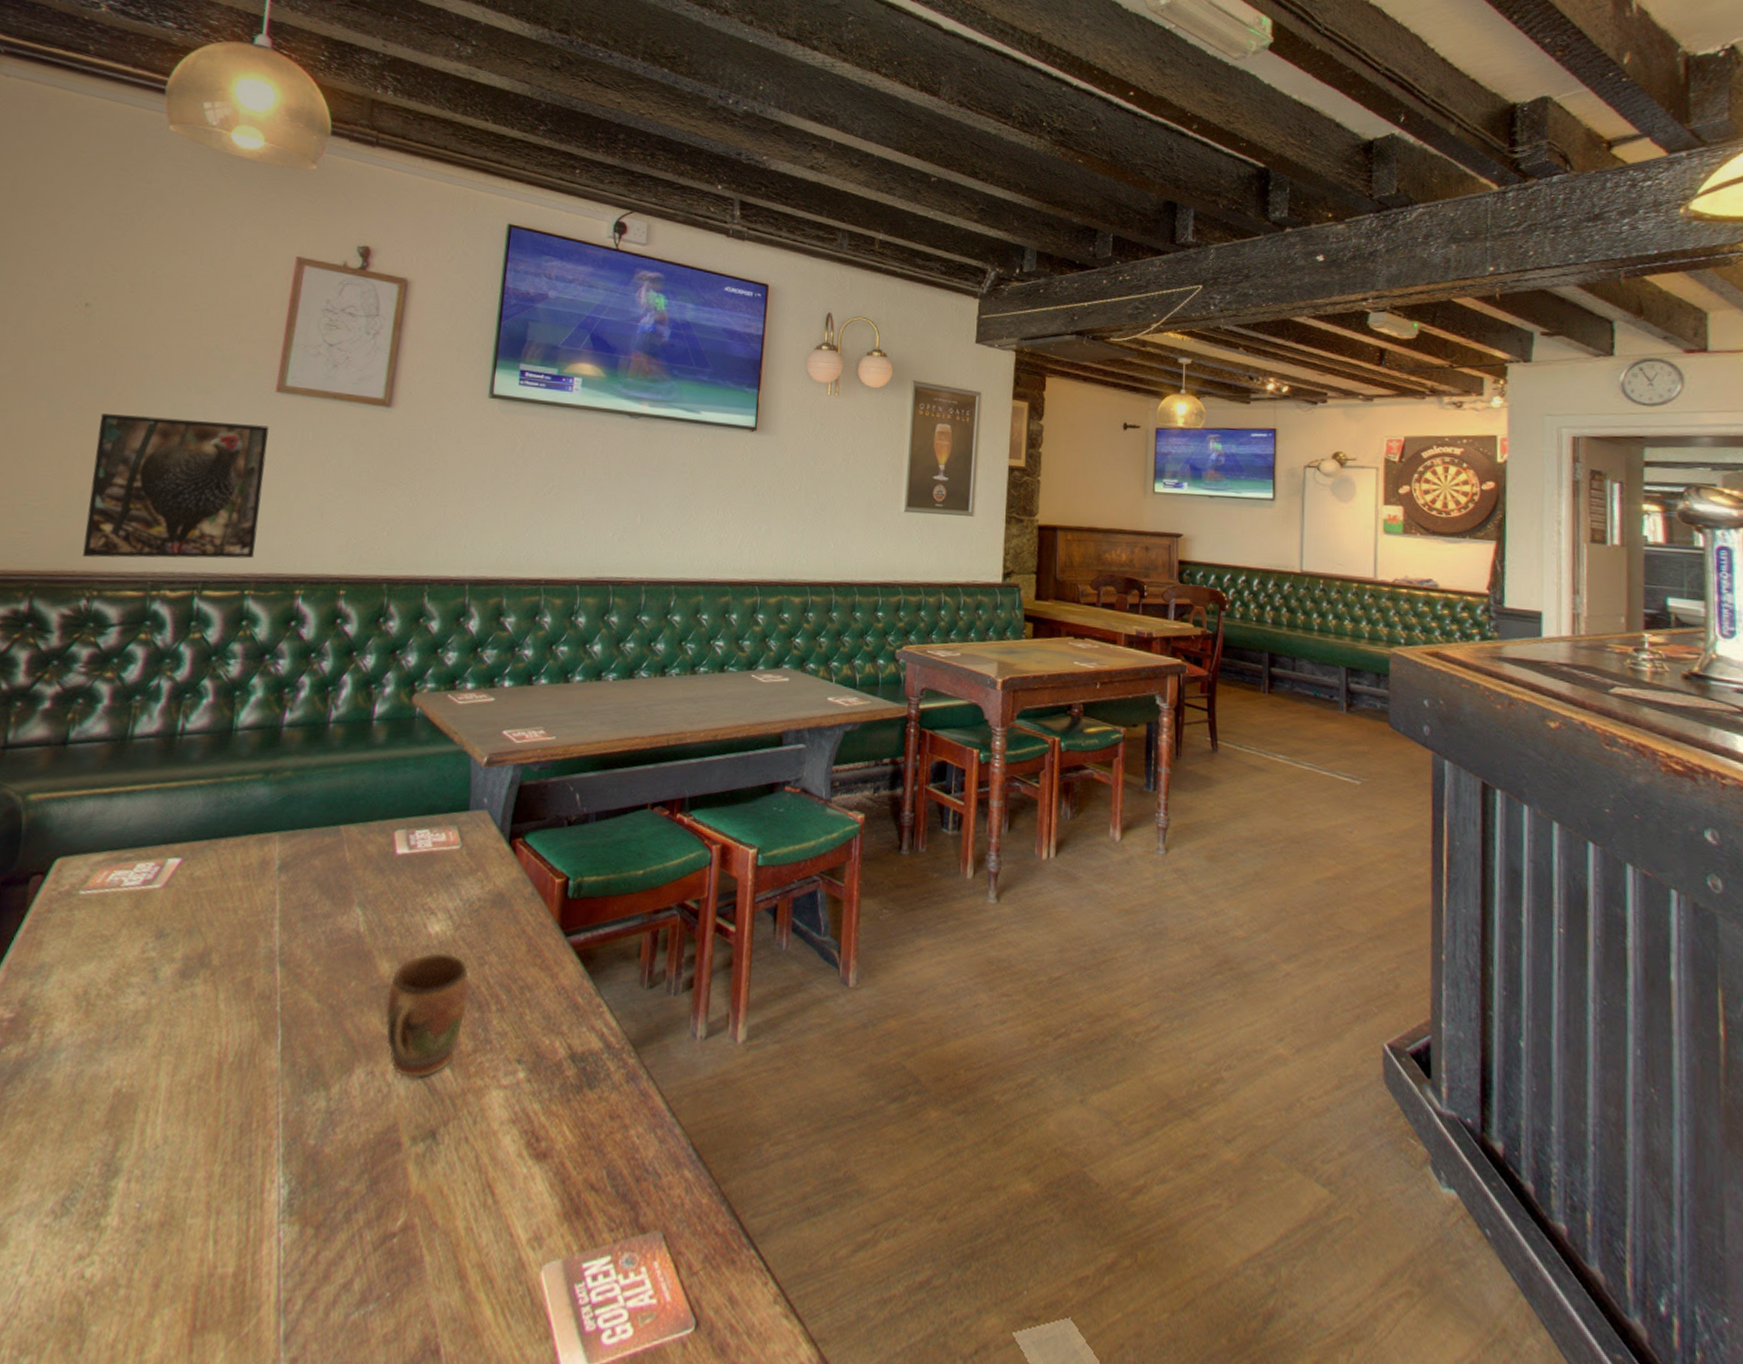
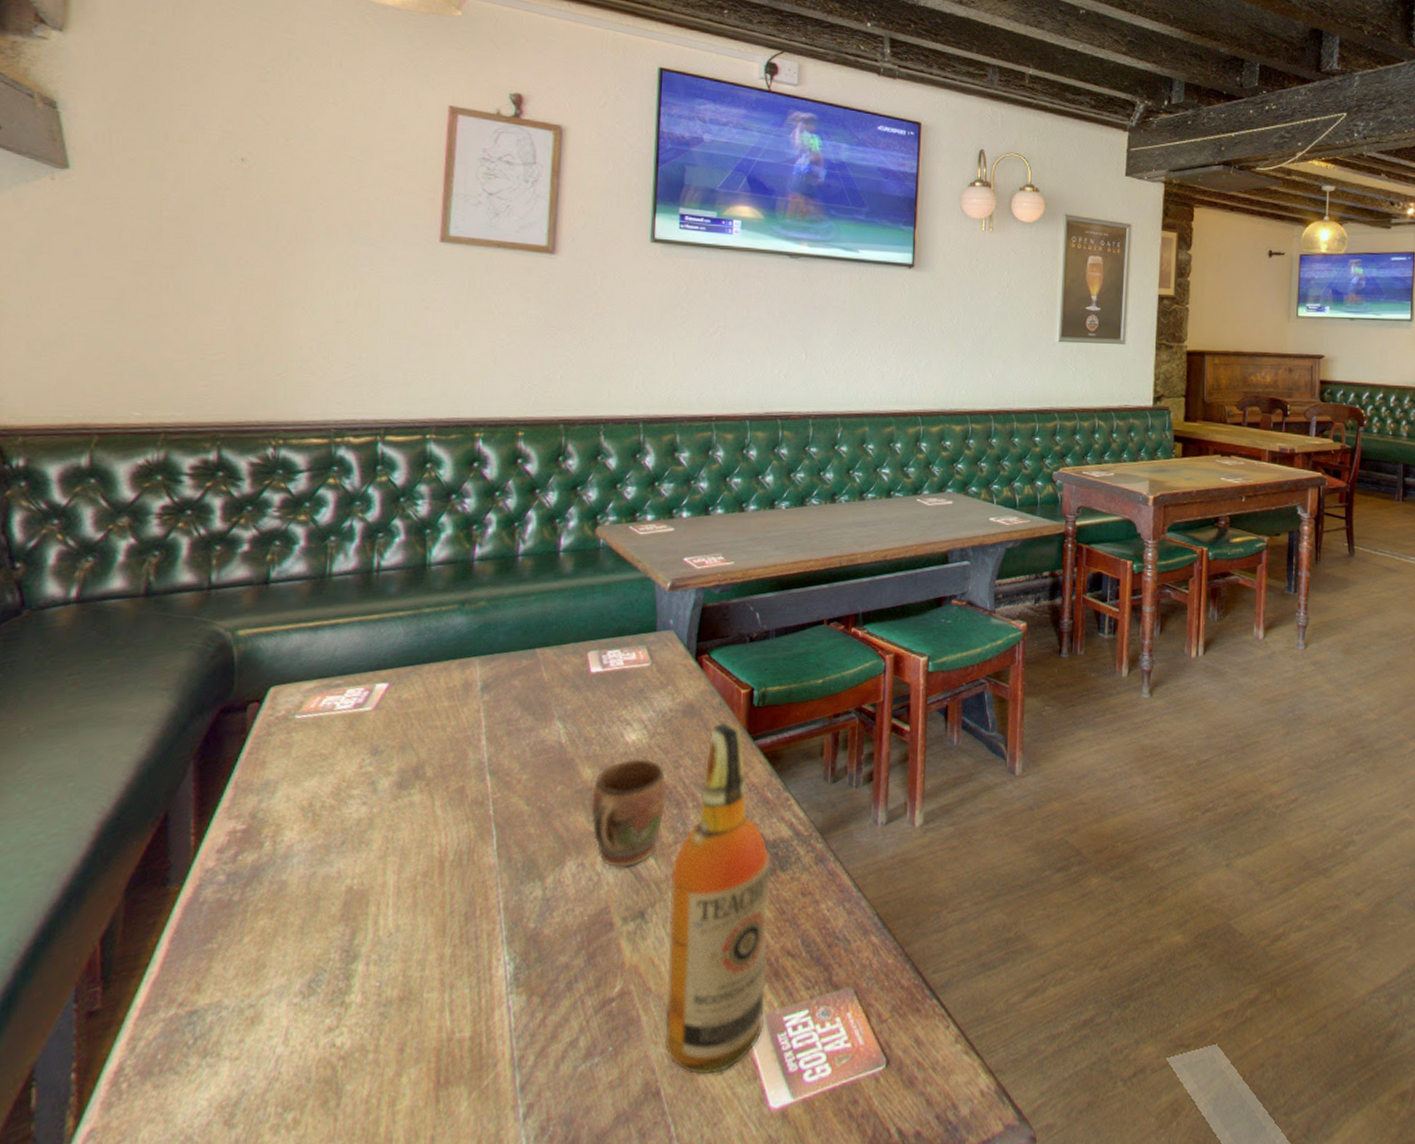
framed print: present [82,414,269,559] -> none [264,268,436,408]
liquor bottle: none [448,914,578,1331] -> present [664,722,770,1075]

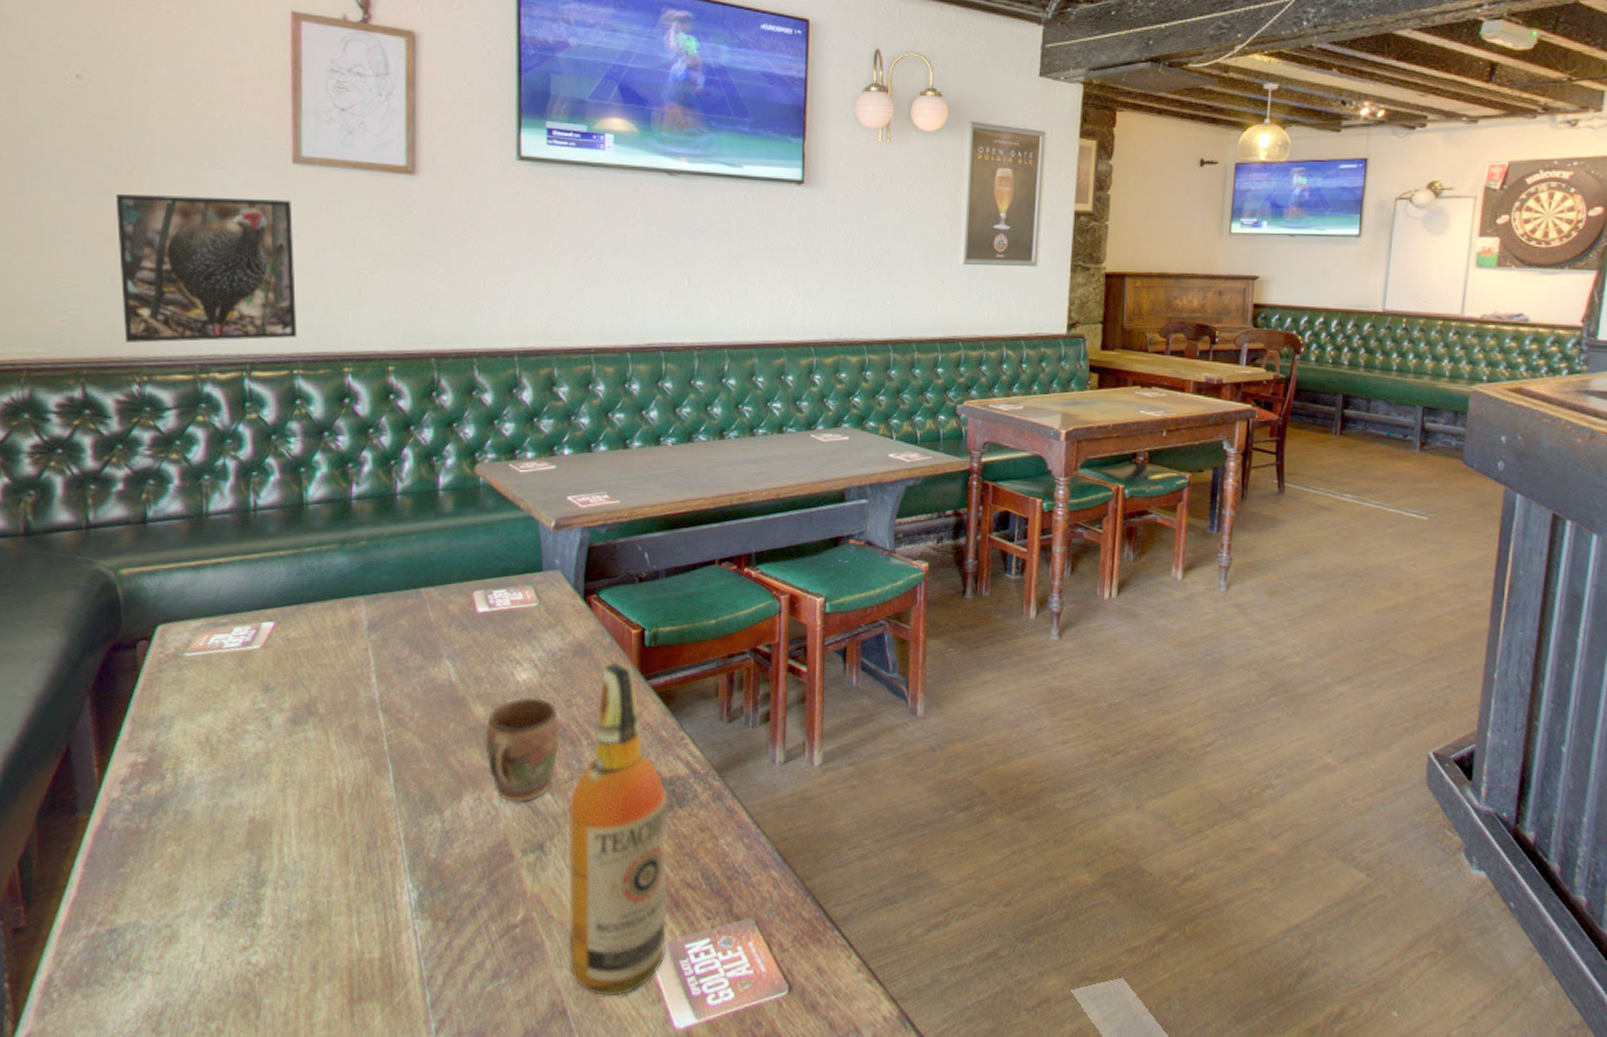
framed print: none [264,268,436,408] -> present [115,194,297,343]

